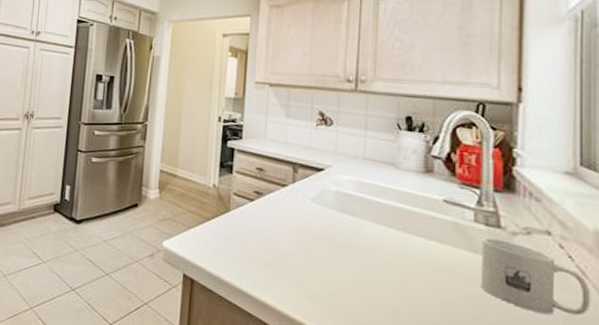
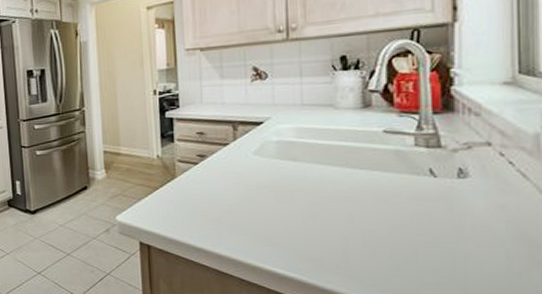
mug: present [480,237,591,316] -> none [422,158,532,219]

